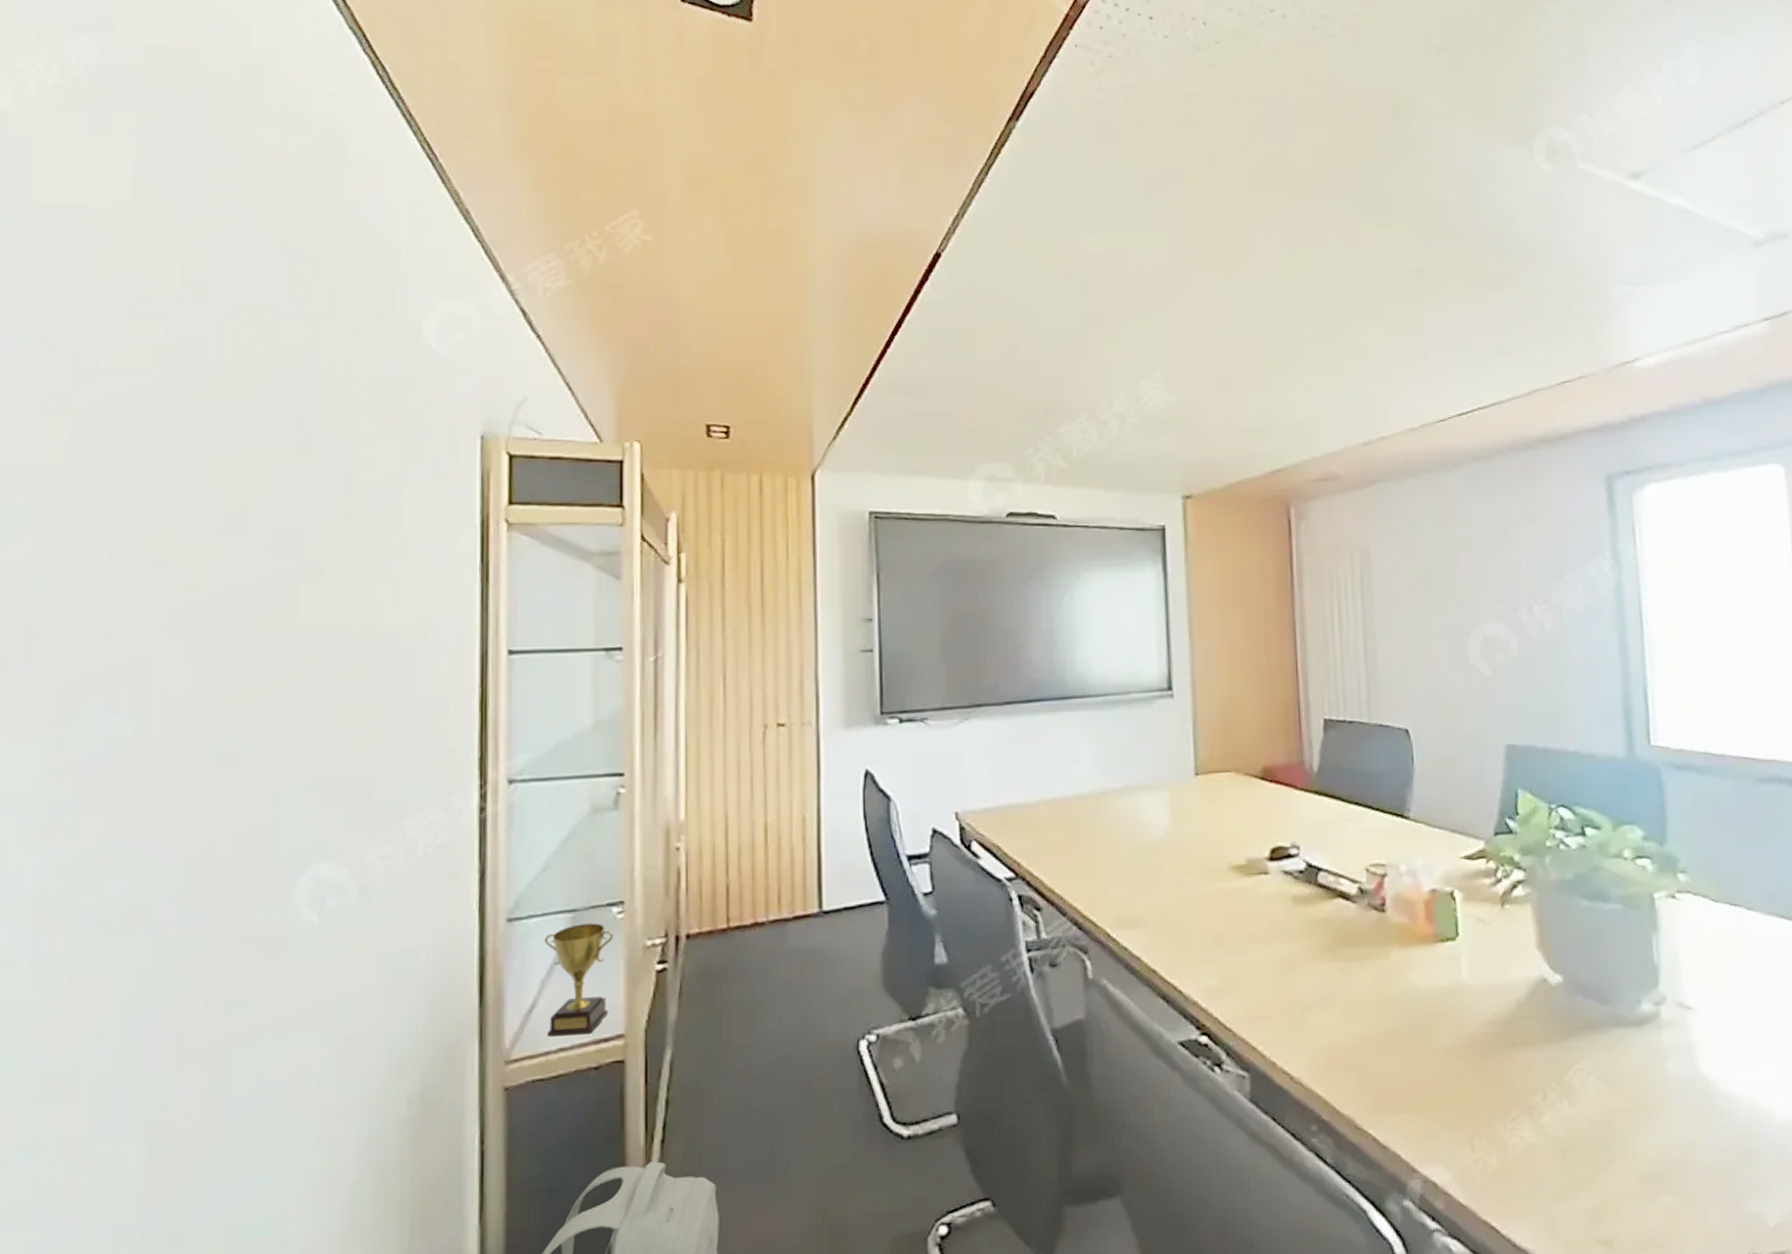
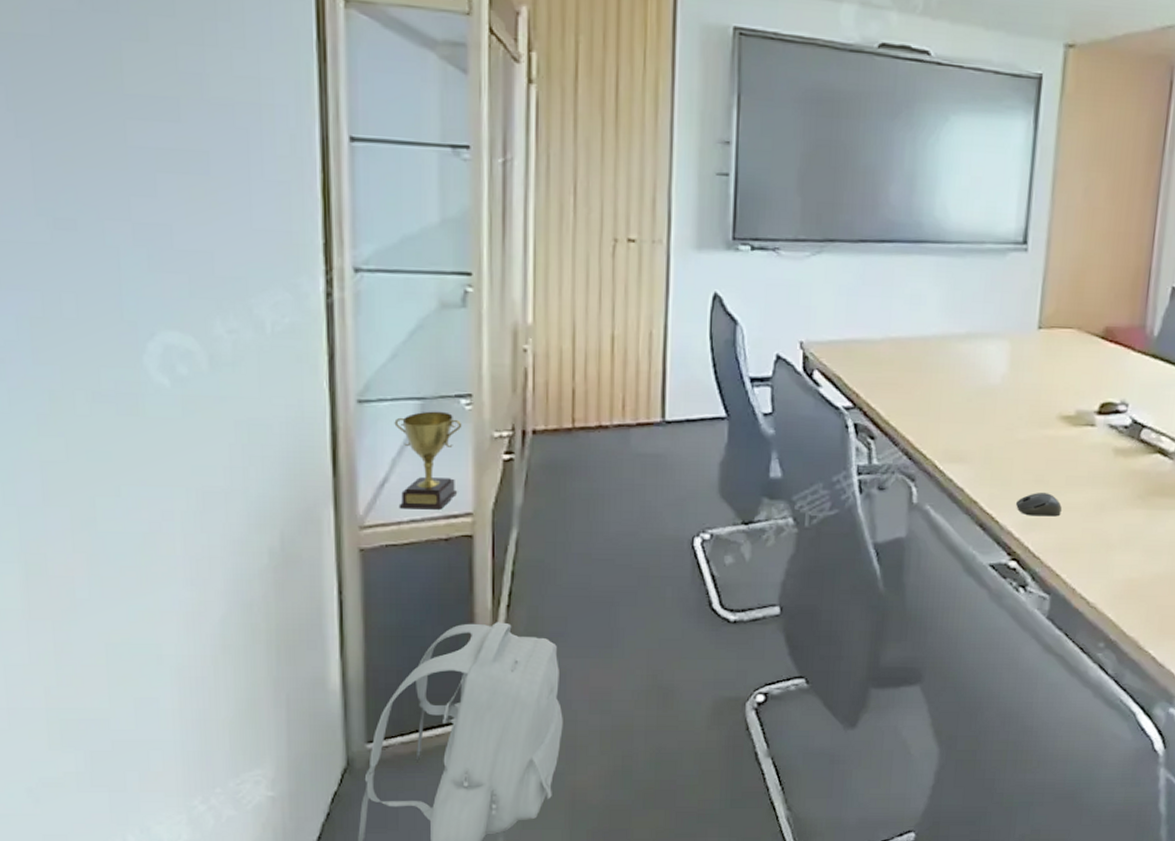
computer mouse: none [1197,953,1248,982] -> present [1015,493,1063,517]

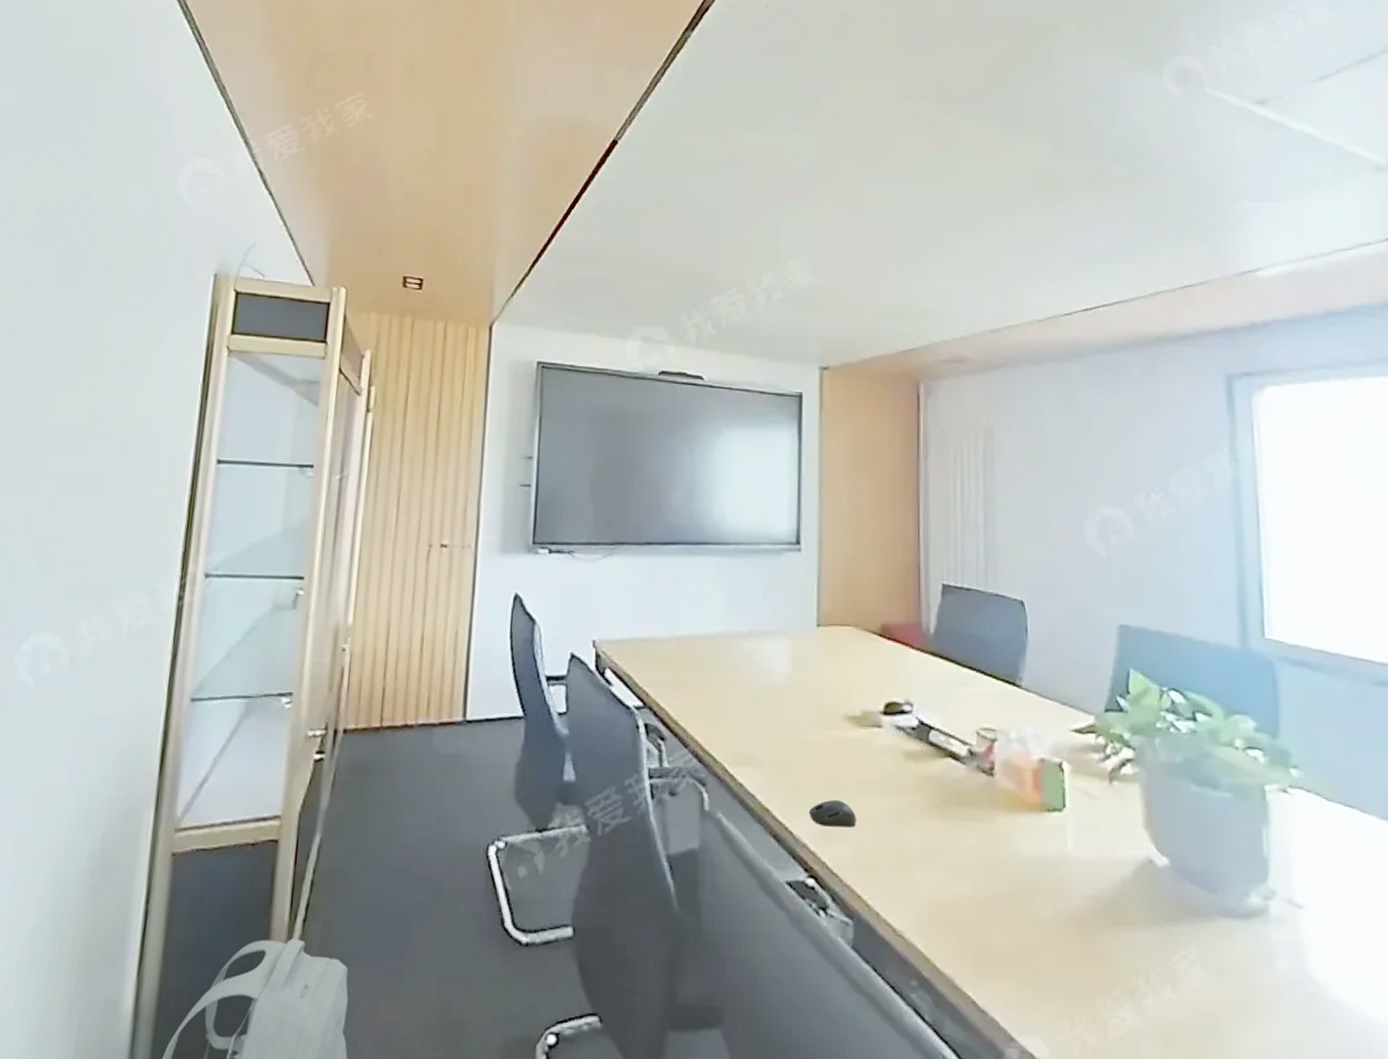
award: present [394,411,462,510] -> none [213,709,281,812]

